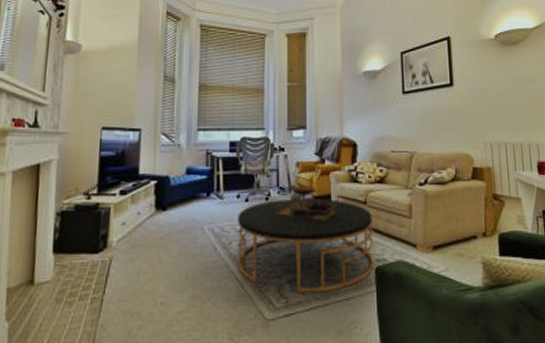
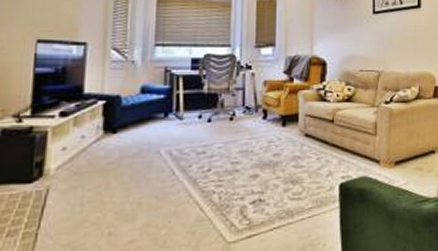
coffee table: present [237,186,374,294] -> none [197,105,339,213]

